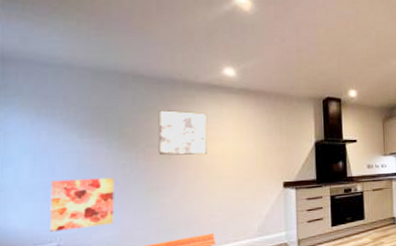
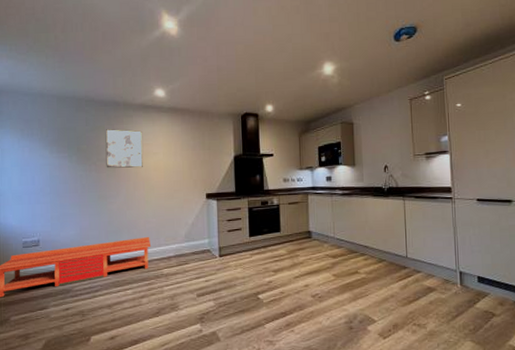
wall art: present [50,177,114,232] -> none [32,186,76,228]

